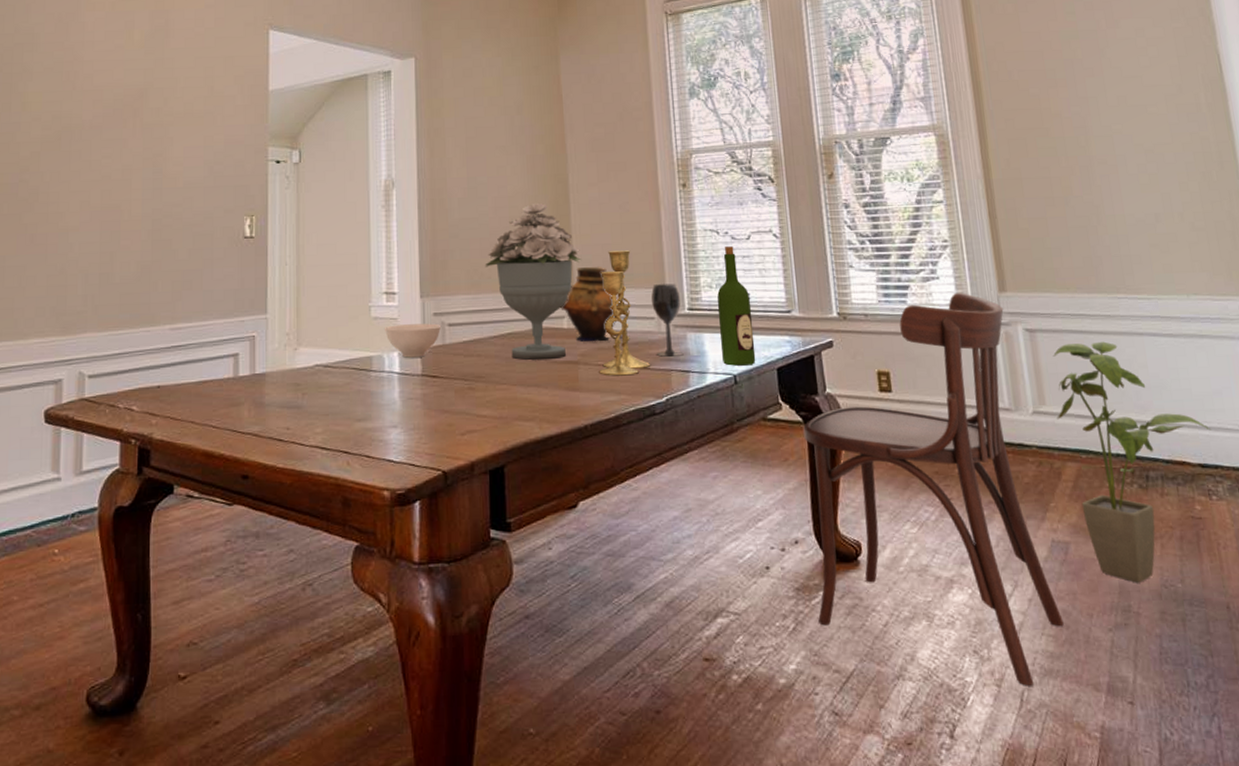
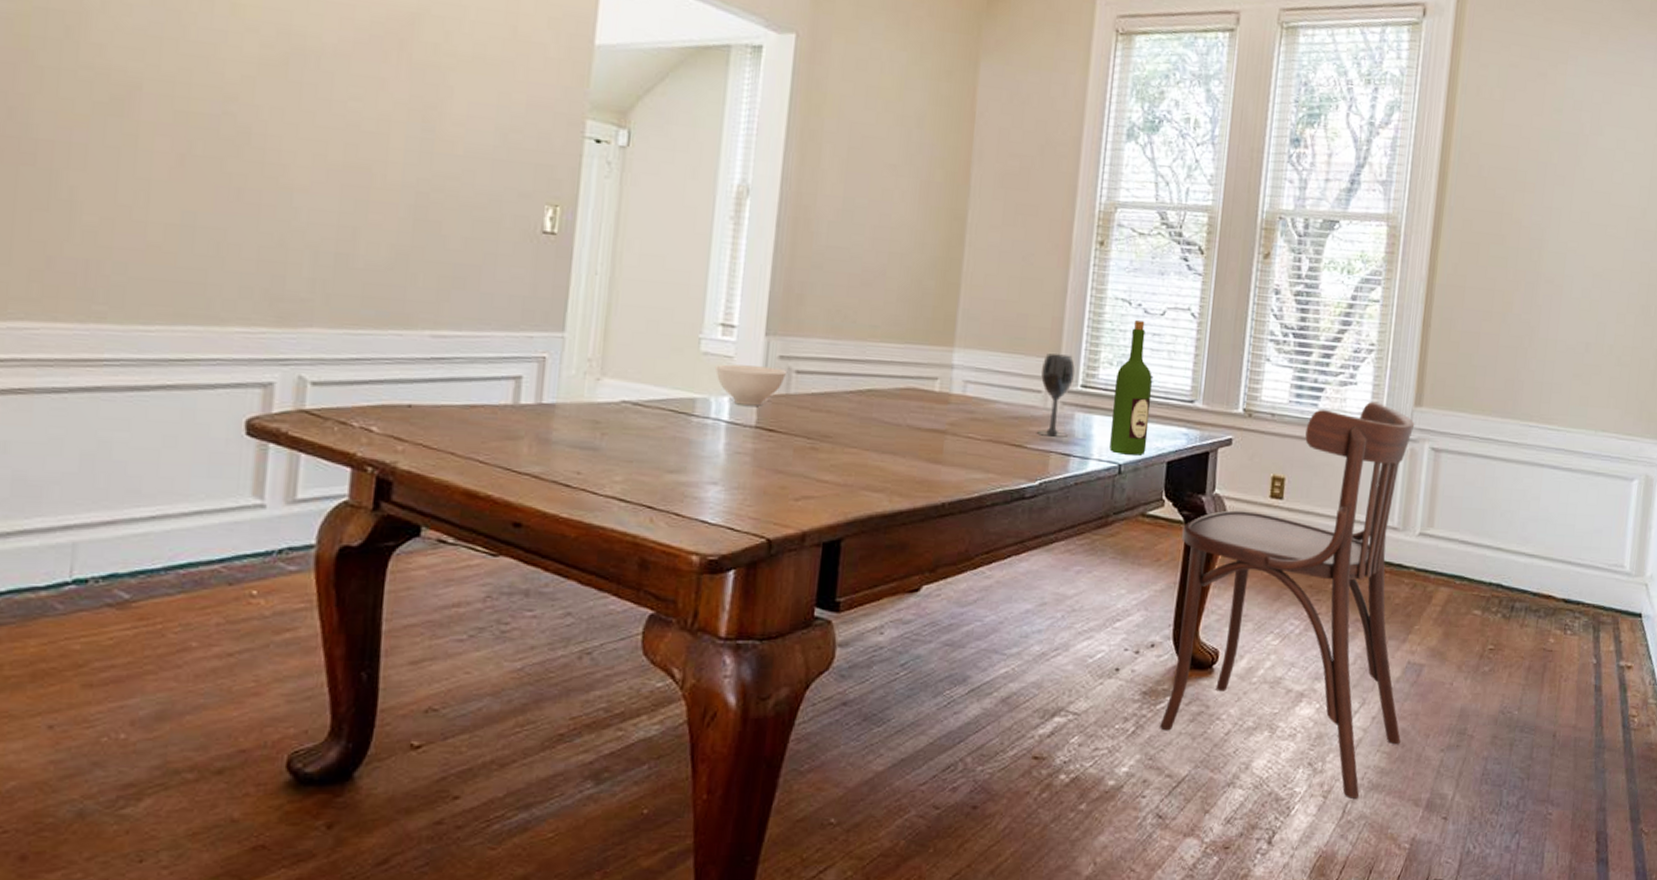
bouquet: present [484,202,582,361] -> none [850,239,969,426]
vase: present [560,267,619,342] -> none [934,323,1005,412]
candlestick: present [599,250,650,376] -> none [968,308,1028,453]
house plant: present [1052,341,1211,583] -> none [1441,468,1583,708]

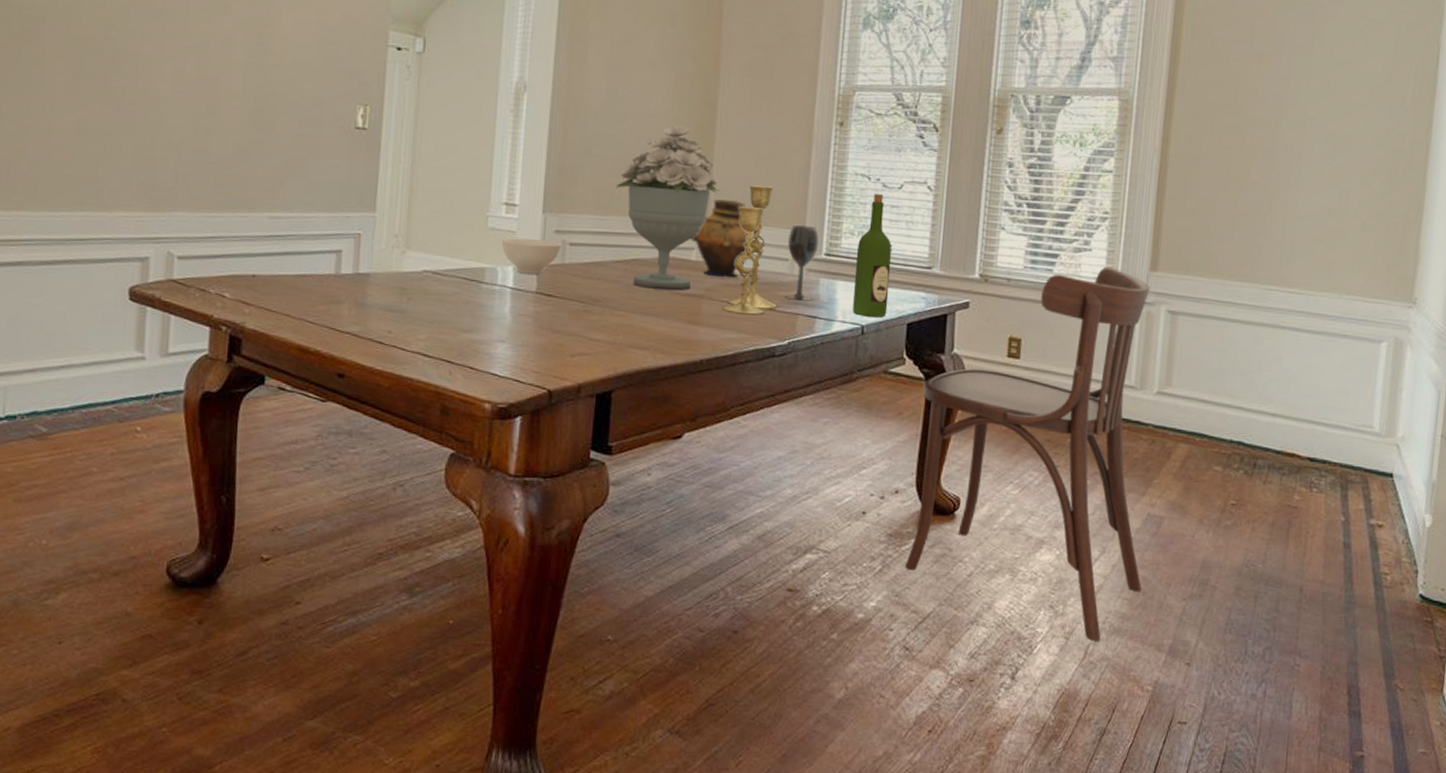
bouquet: none [850,239,969,426] -> present [615,125,721,291]
vase: none [934,323,1005,412] -> present [691,199,754,278]
candlestick: none [968,308,1028,453] -> present [722,185,777,315]

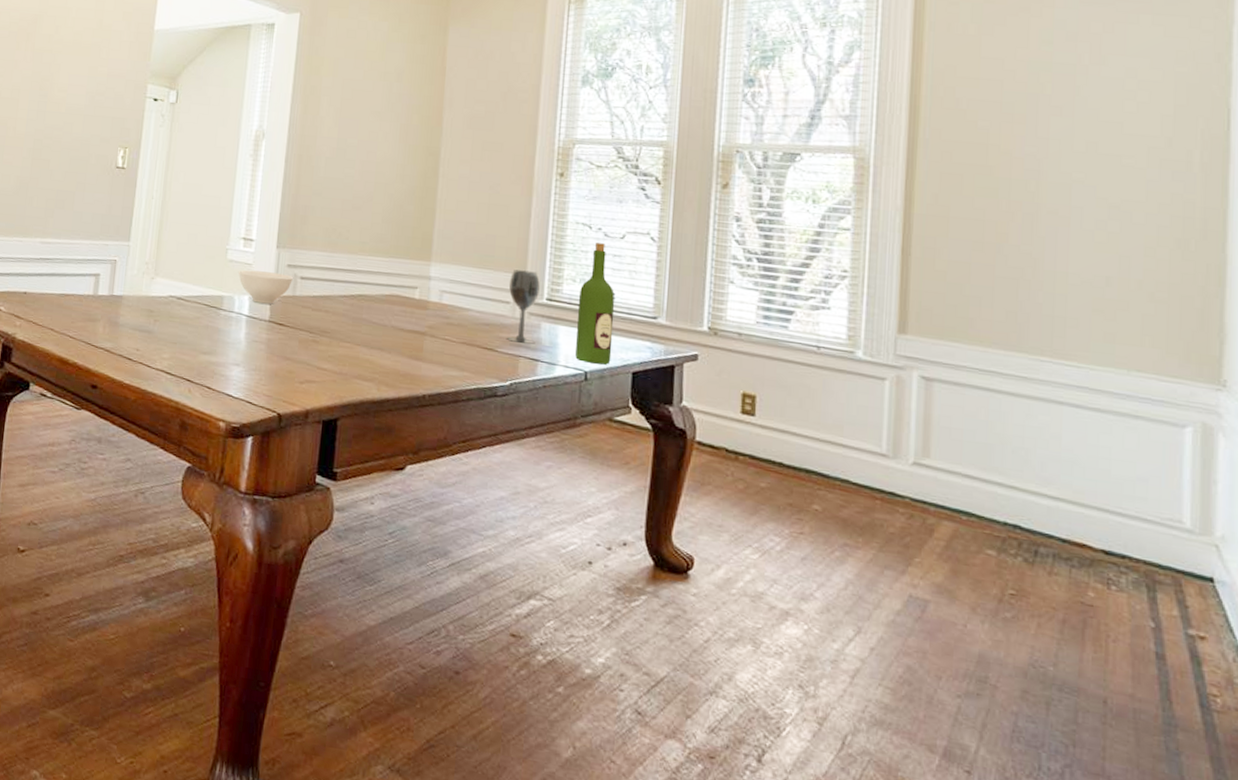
bouquet: present [615,125,721,291] -> none [343,171,443,327]
vase: present [691,199,754,278] -> none [414,242,476,318]
candlestick: present [722,185,777,315] -> none [445,230,498,355]
dining chair: present [905,266,1151,641] -> none [635,326,906,732]

